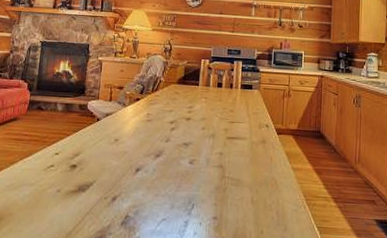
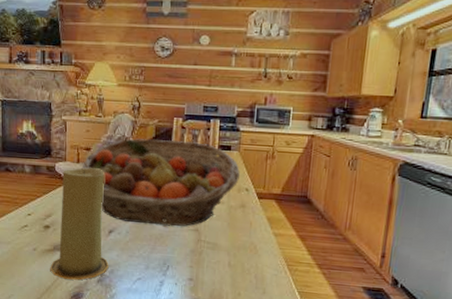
candle: none [72,105,135,224] -> present [50,167,109,281]
fruit basket: none [113,78,260,163] -> present [82,138,240,226]

